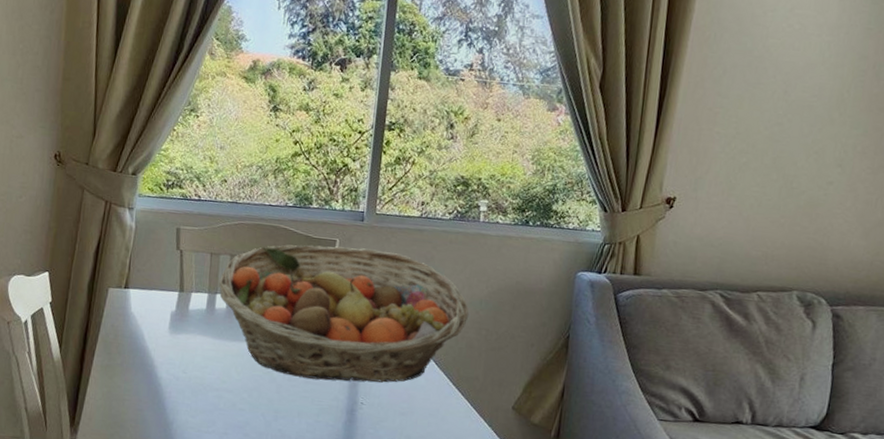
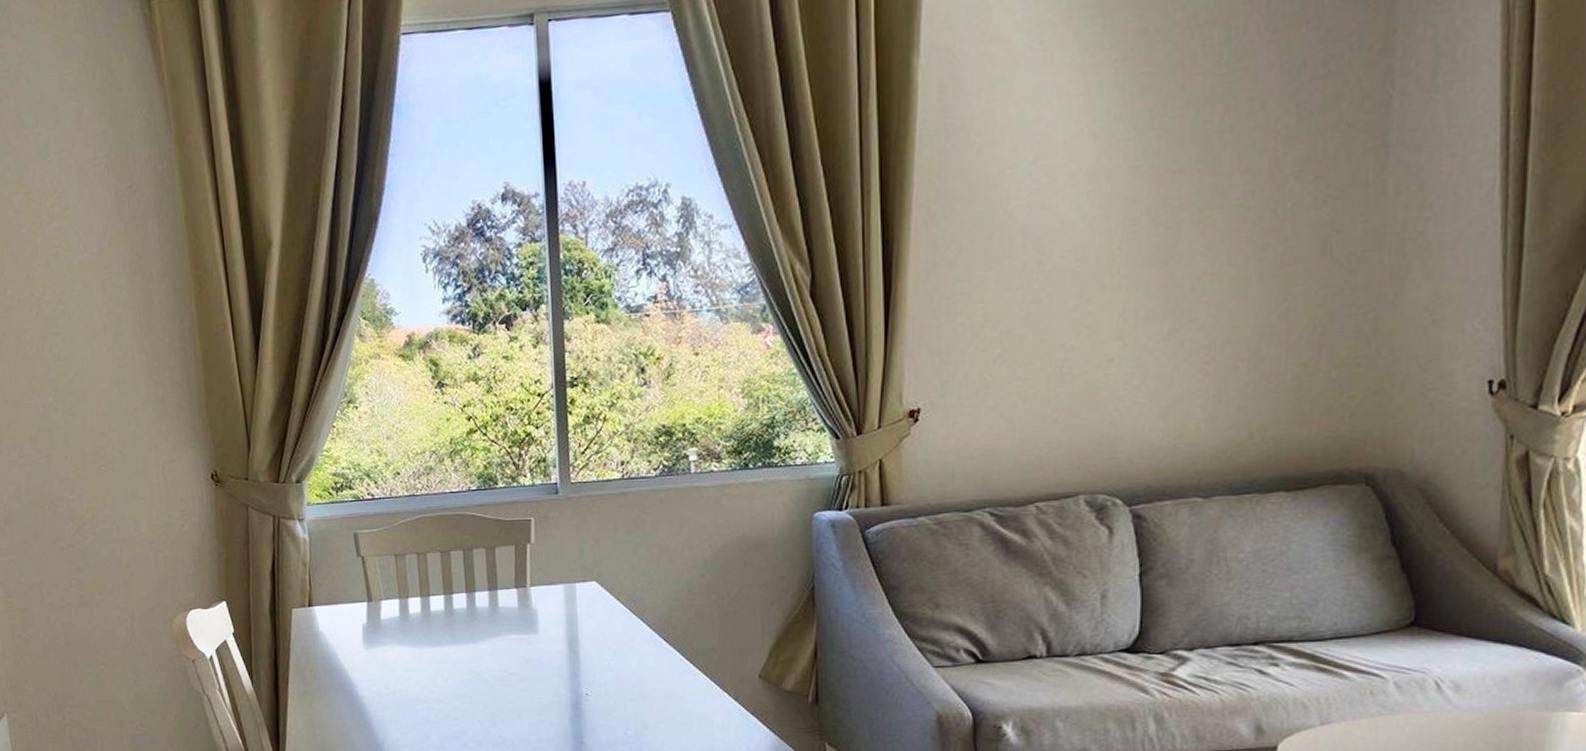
fruit basket: present [219,244,469,383] -> none [409,523,694,675]

